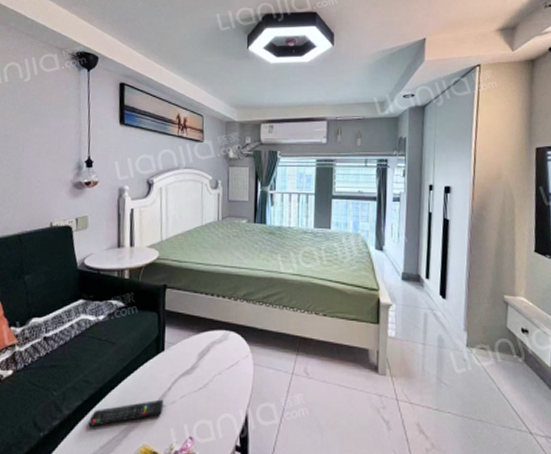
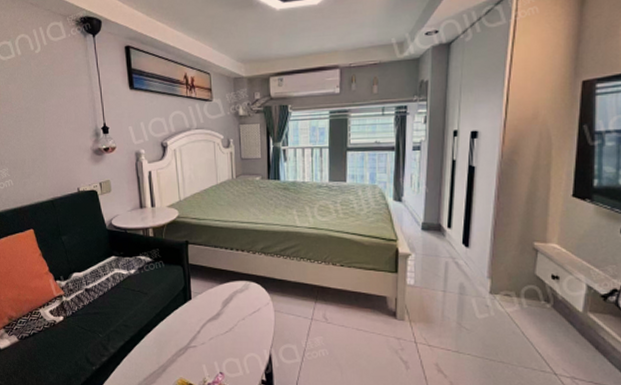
remote control: present [88,399,164,427] -> none [132,340,195,363]

